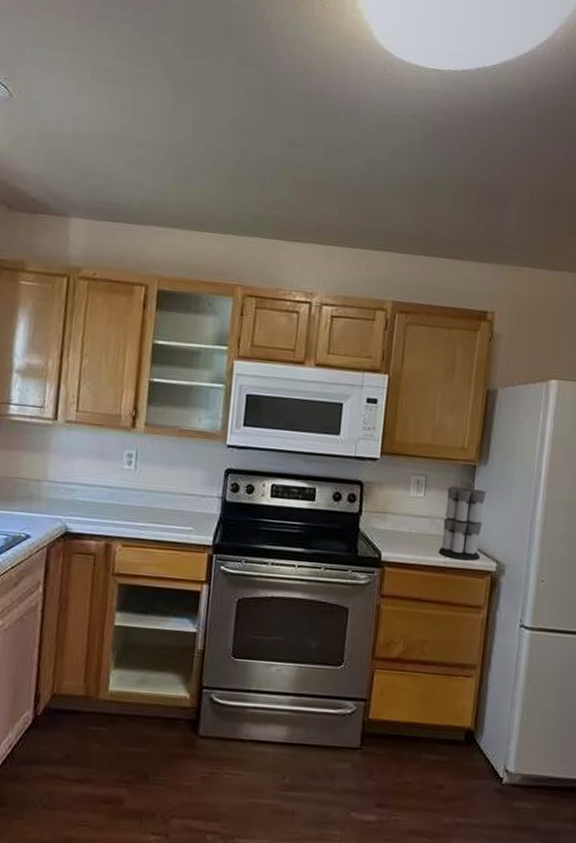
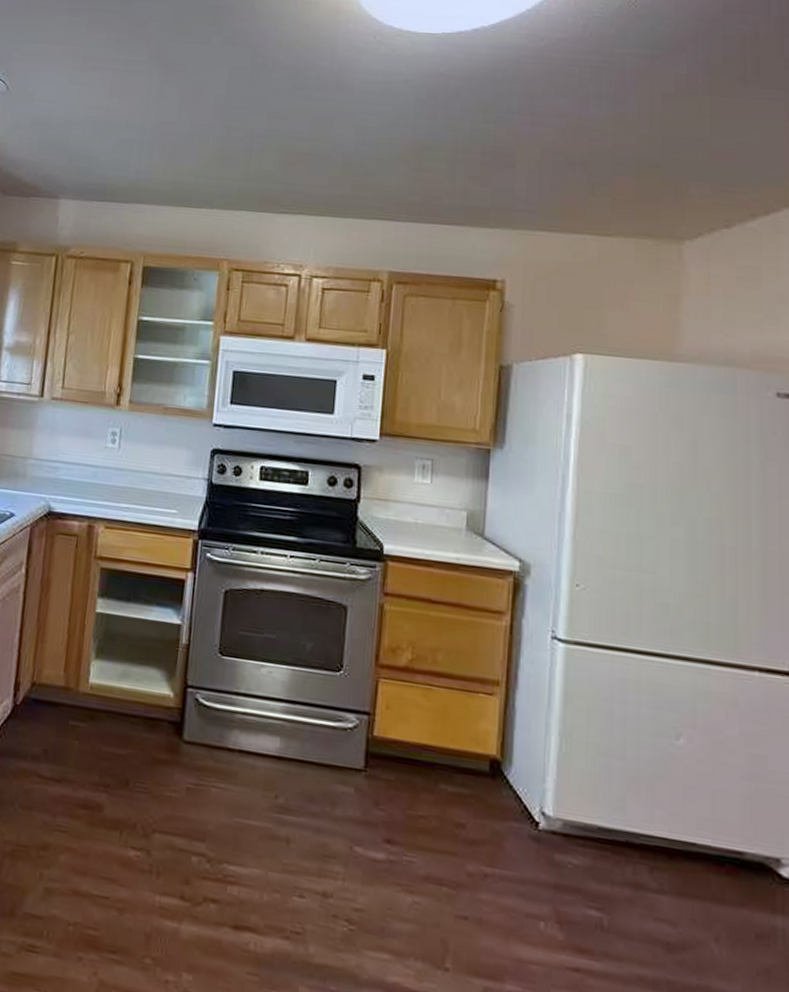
spice rack: present [438,479,486,561] -> none [449,464,503,559]

